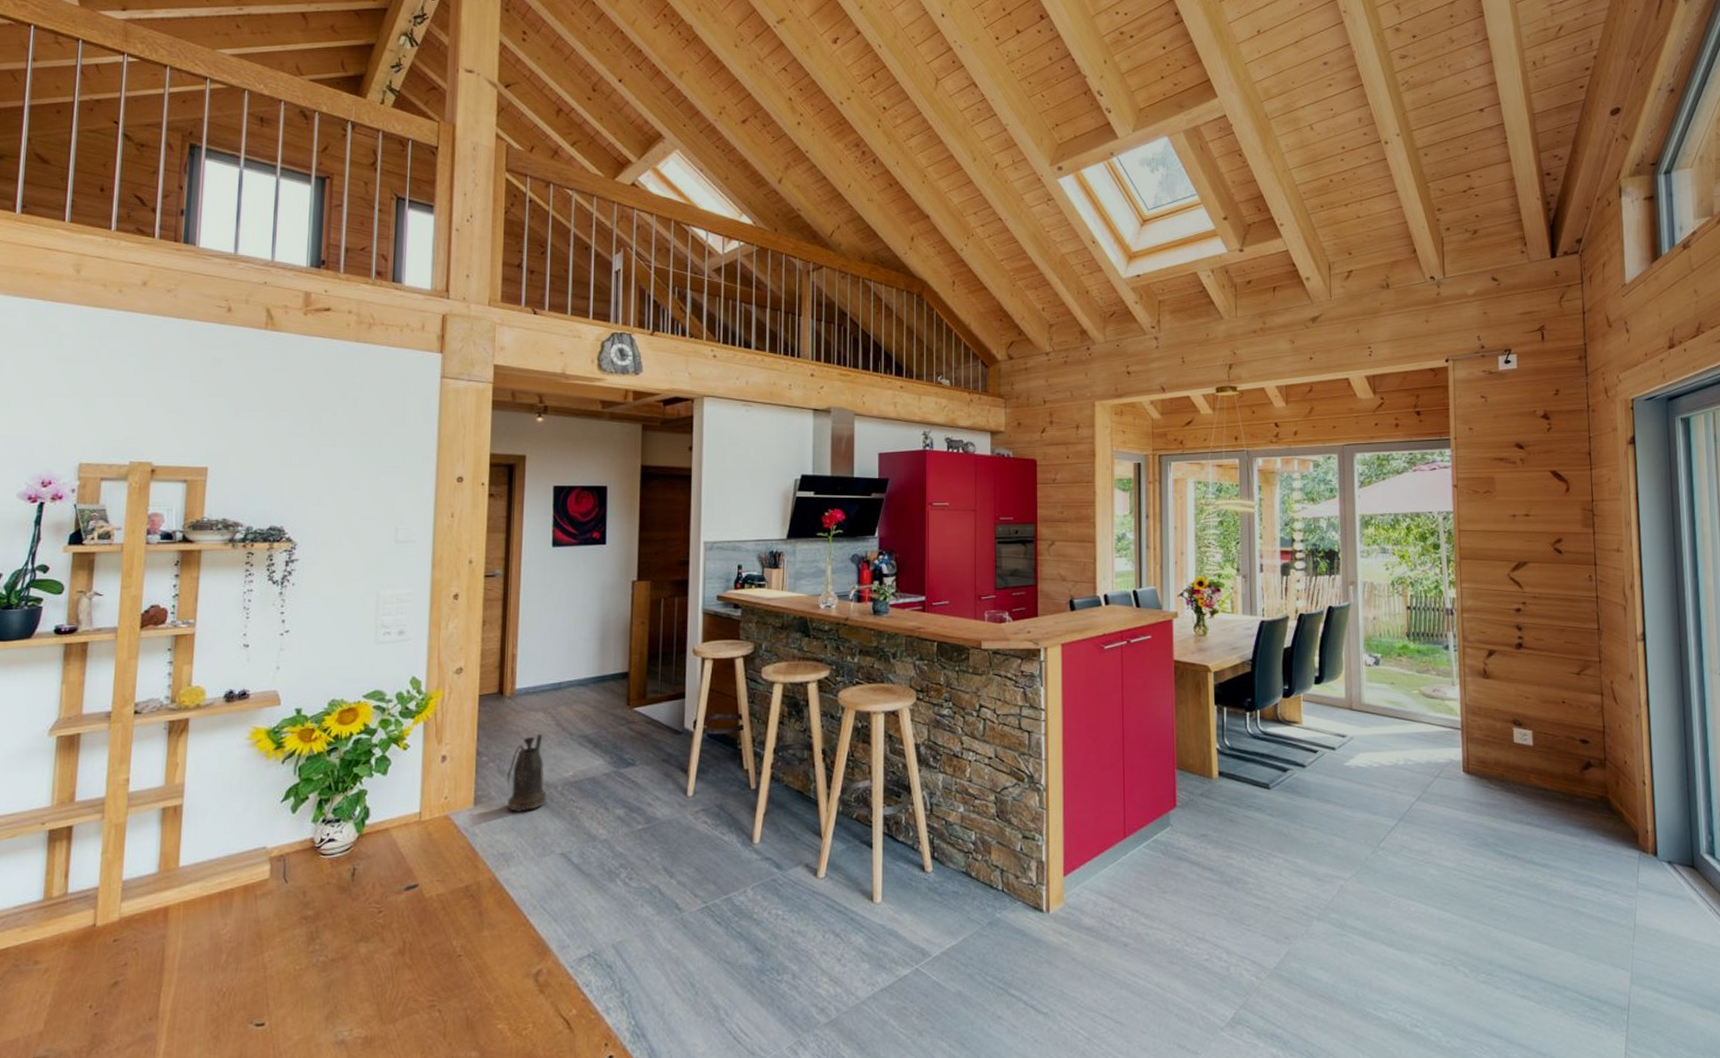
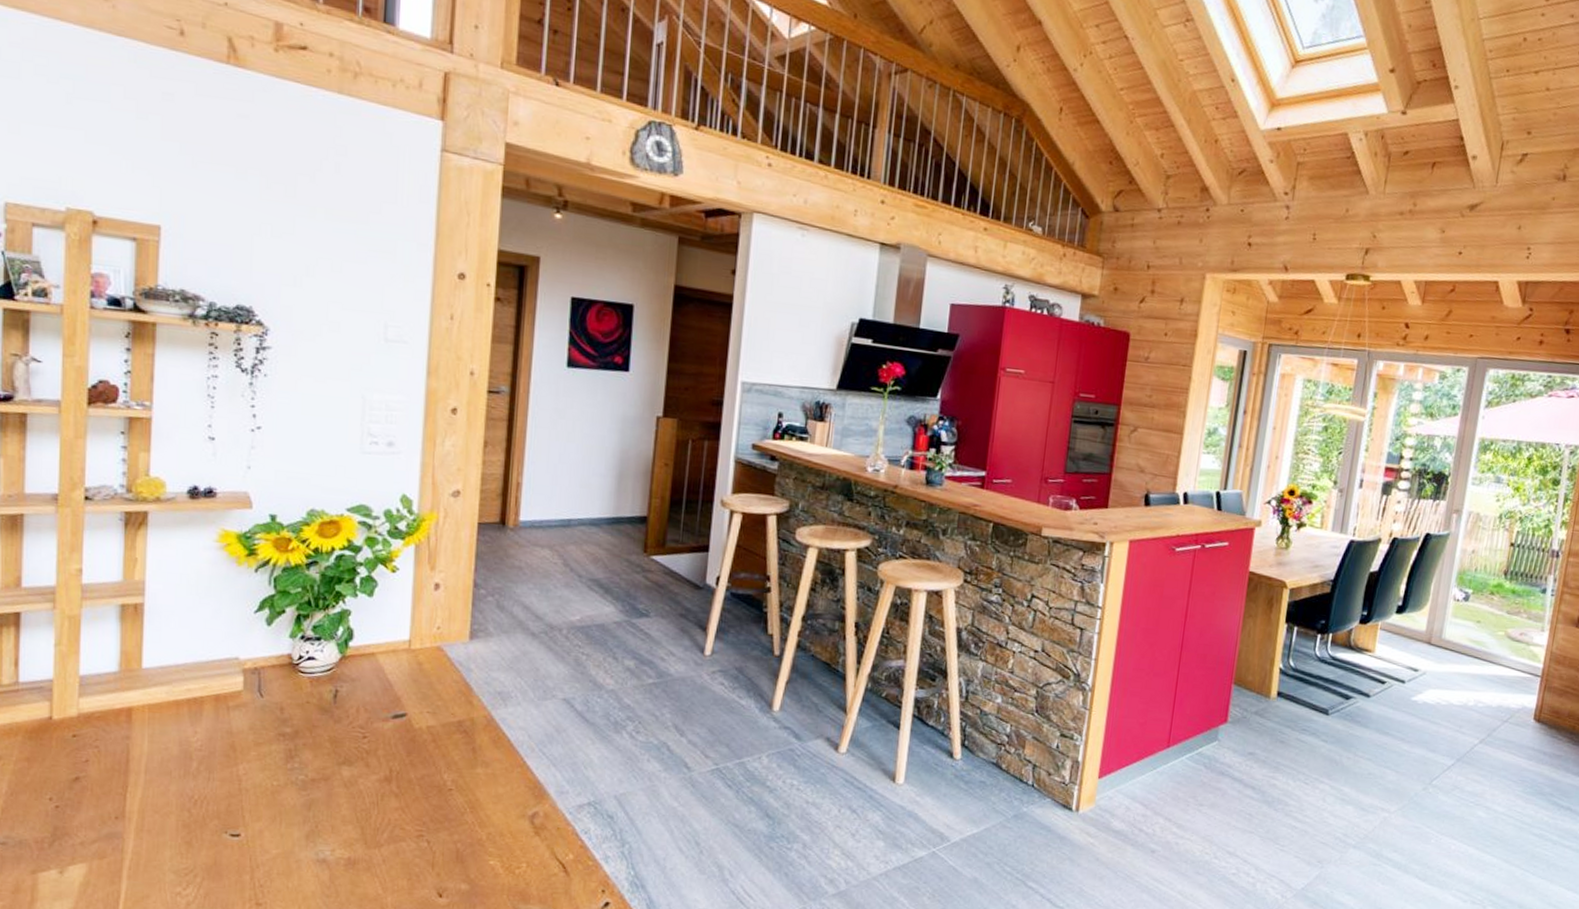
watering can: present [506,734,547,813] -> none [505,572,550,653]

